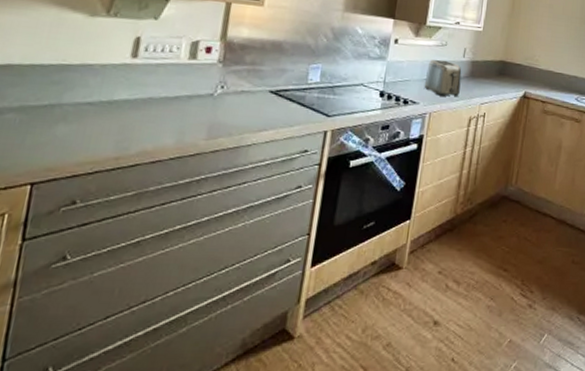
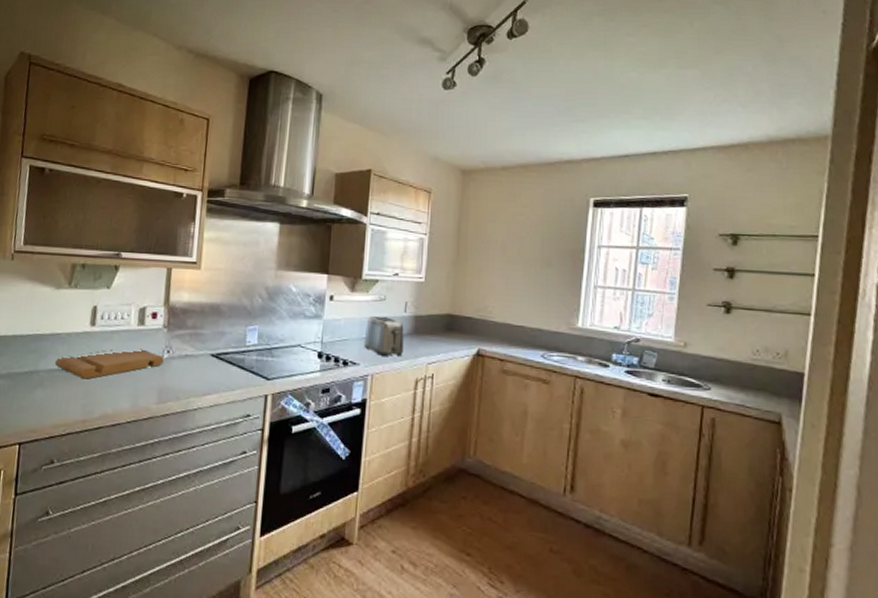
cutting board: none [84,83,217,114] -> present [55,349,164,379]

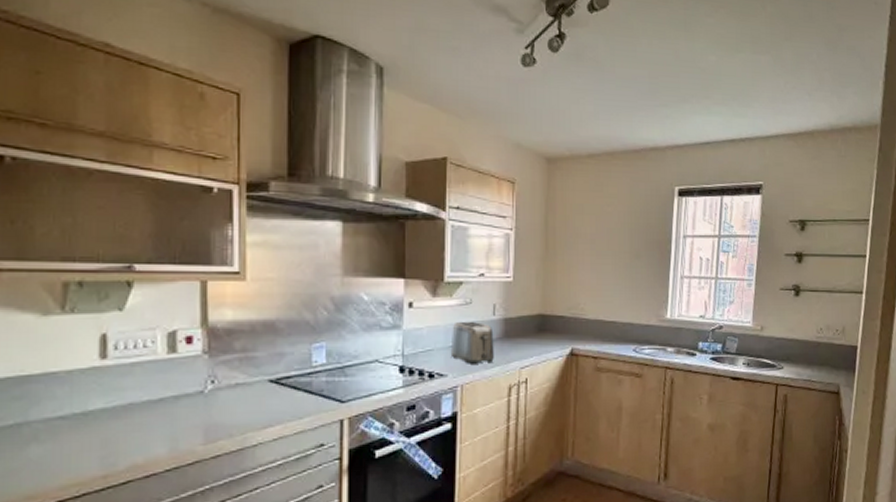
cutting board: present [55,349,164,379] -> none [54,381,208,426]

